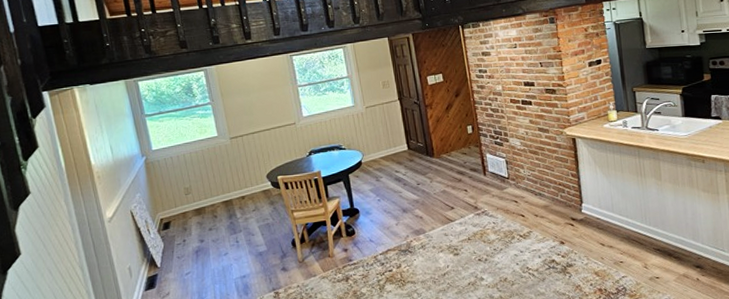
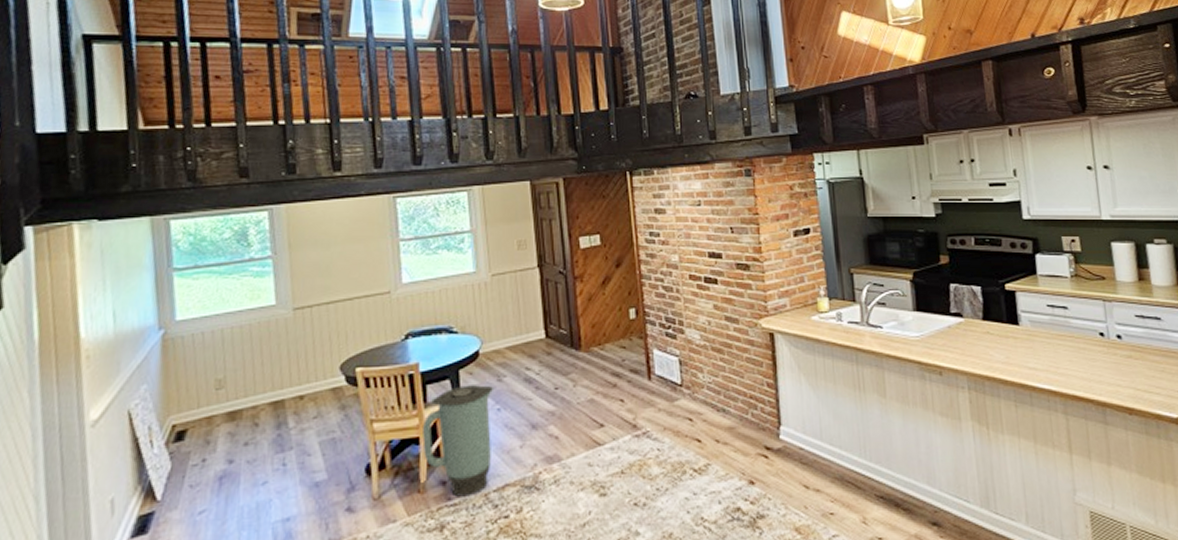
trash can: none [327,184,377,259] -> present [421,385,494,497]

